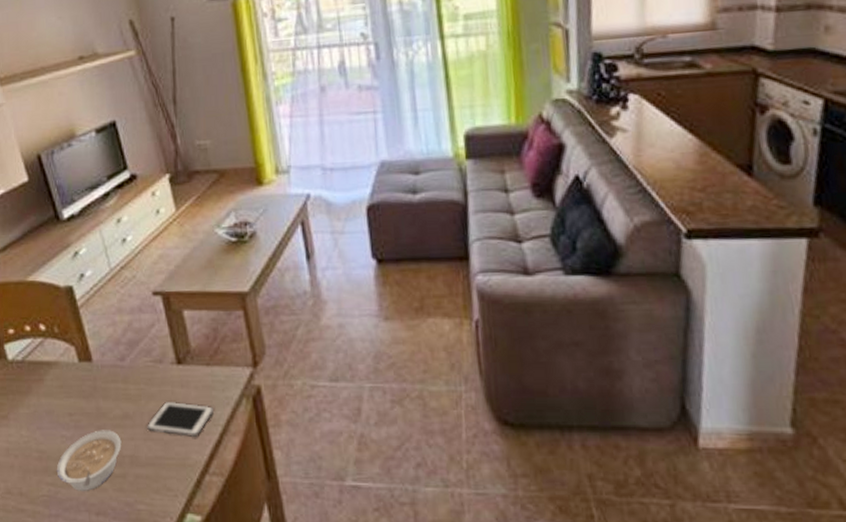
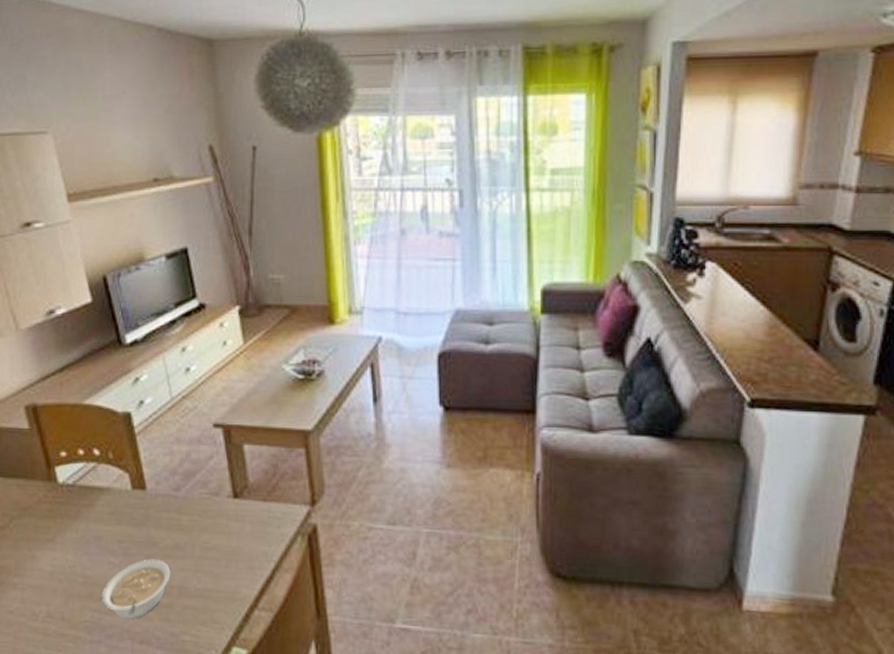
cell phone: present [147,402,215,438] -> none [198,535,268,573]

